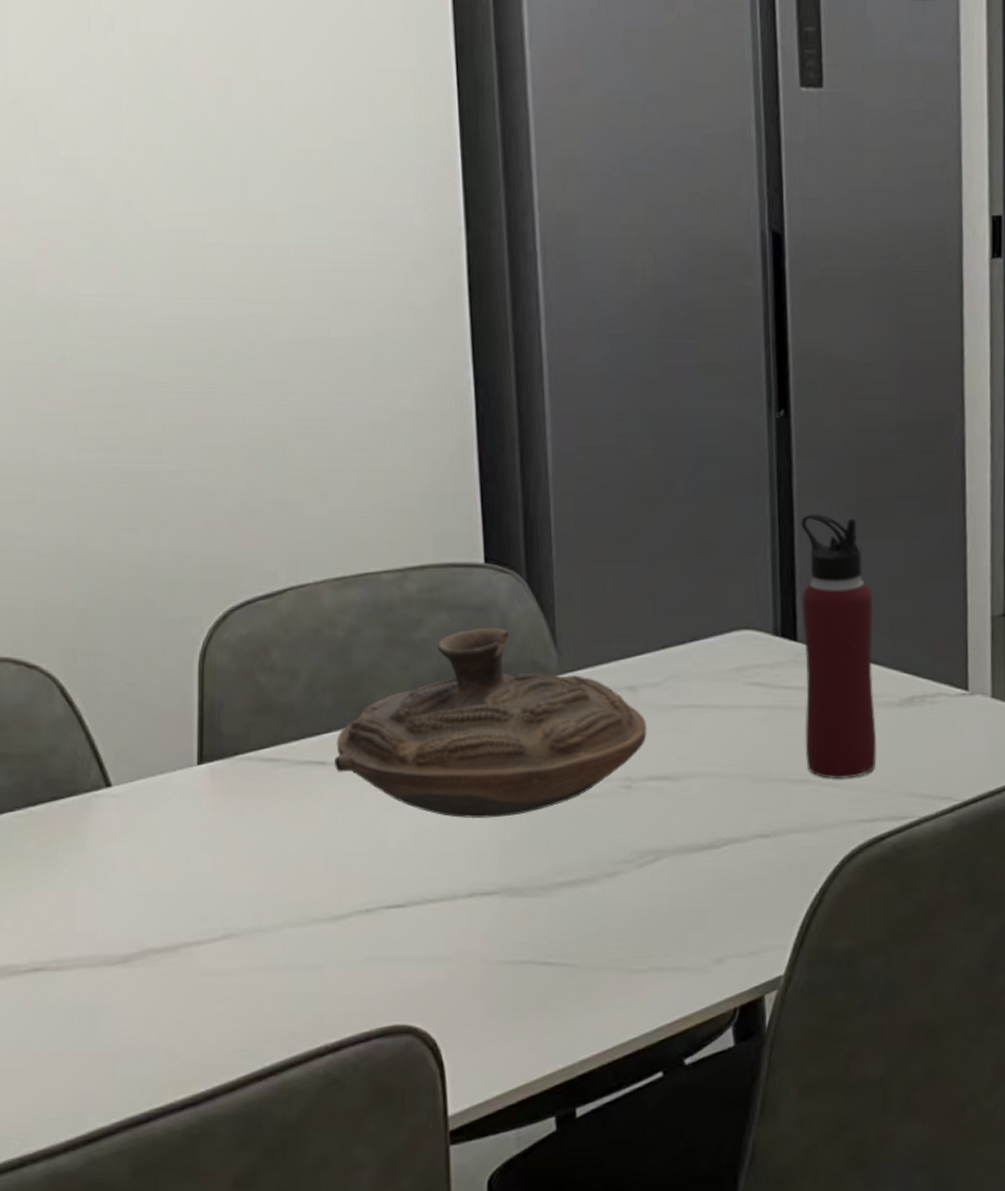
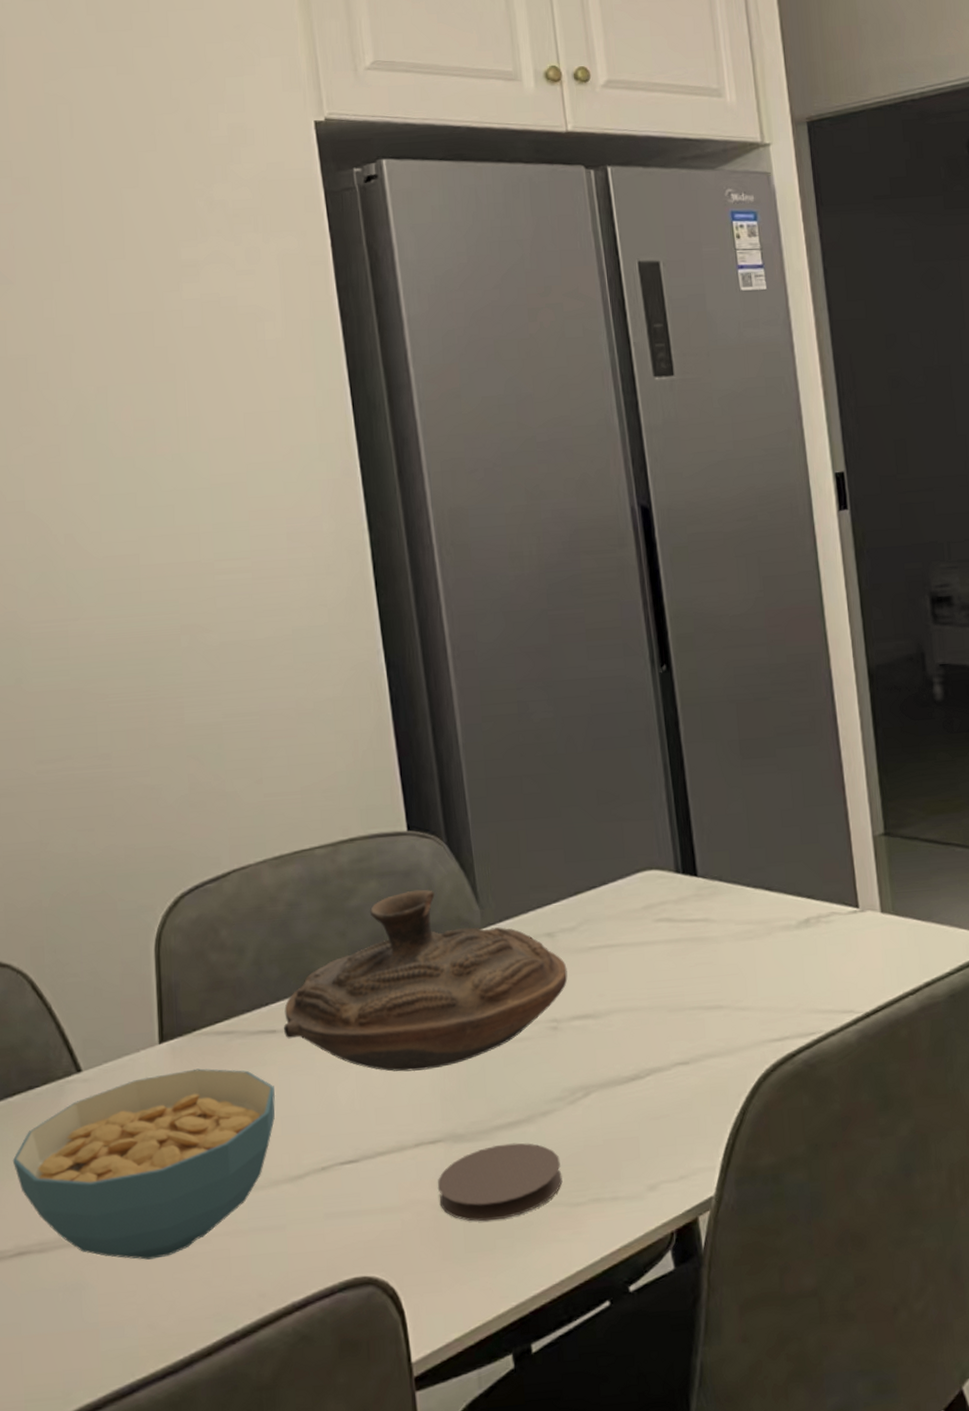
cereal bowl: none [31,795,320,988] -> present [12,1068,275,1260]
coaster: none [488,902,623,980] -> present [437,1142,563,1222]
water bottle: present [801,514,877,780] -> none [690,757,781,1004]

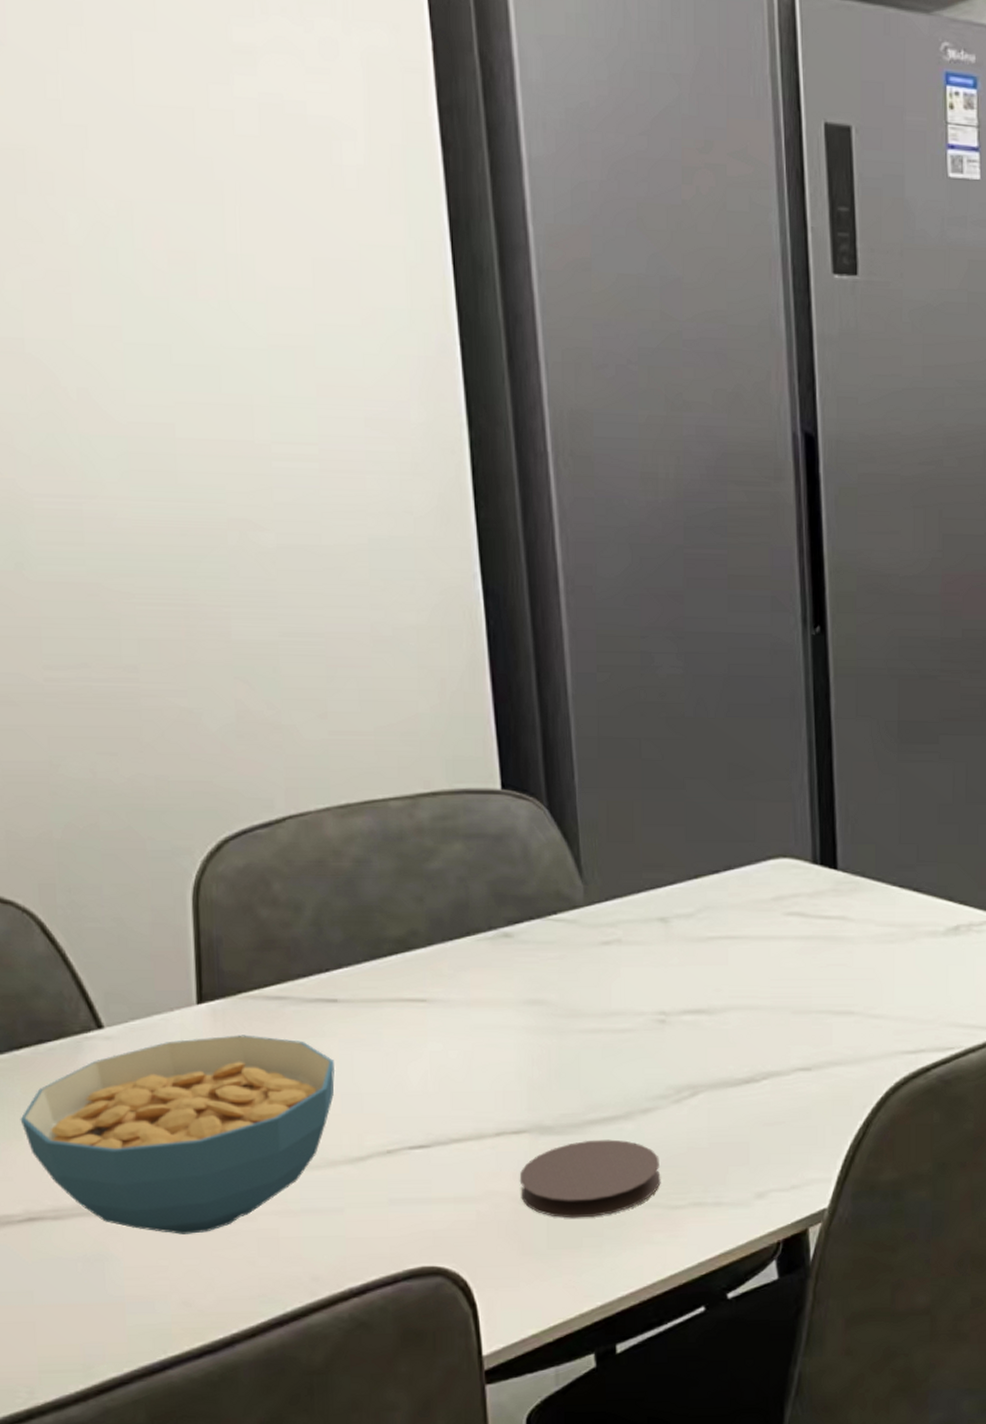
decorative bowl: present [283,889,568,1072] -> none [346,857,681,1056]

